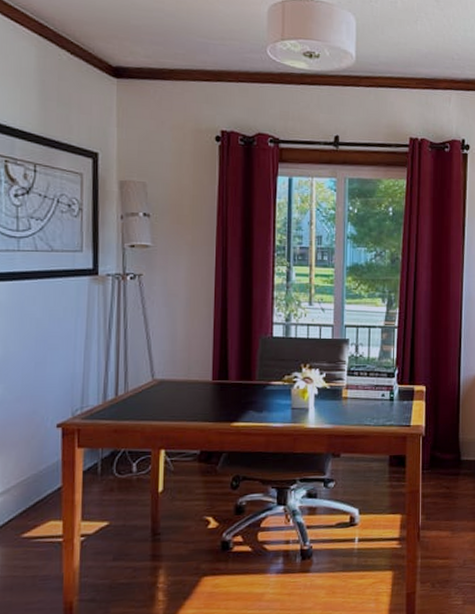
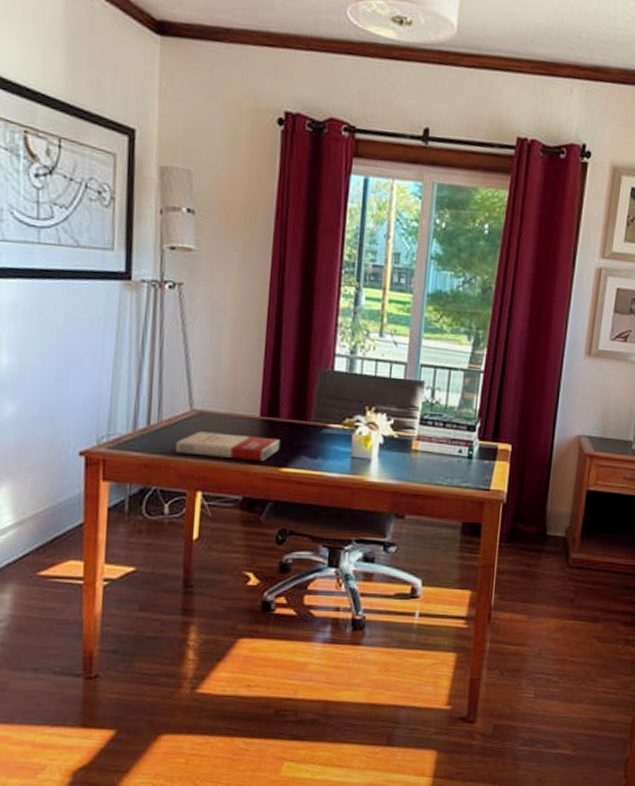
book: none [141,397,230,419] -> present [176,431,279,461]

